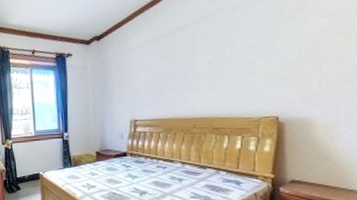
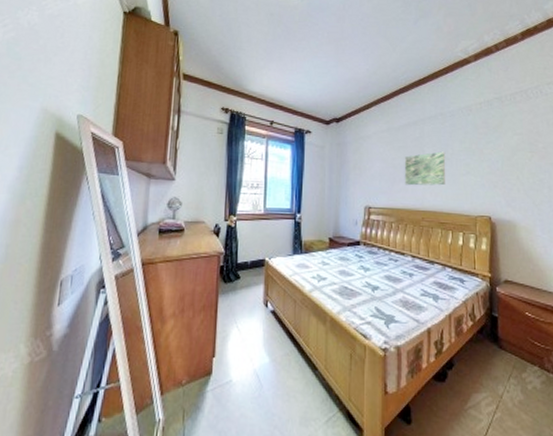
wall art: none [173,52,224,95] -> present [404,151,446,186]

